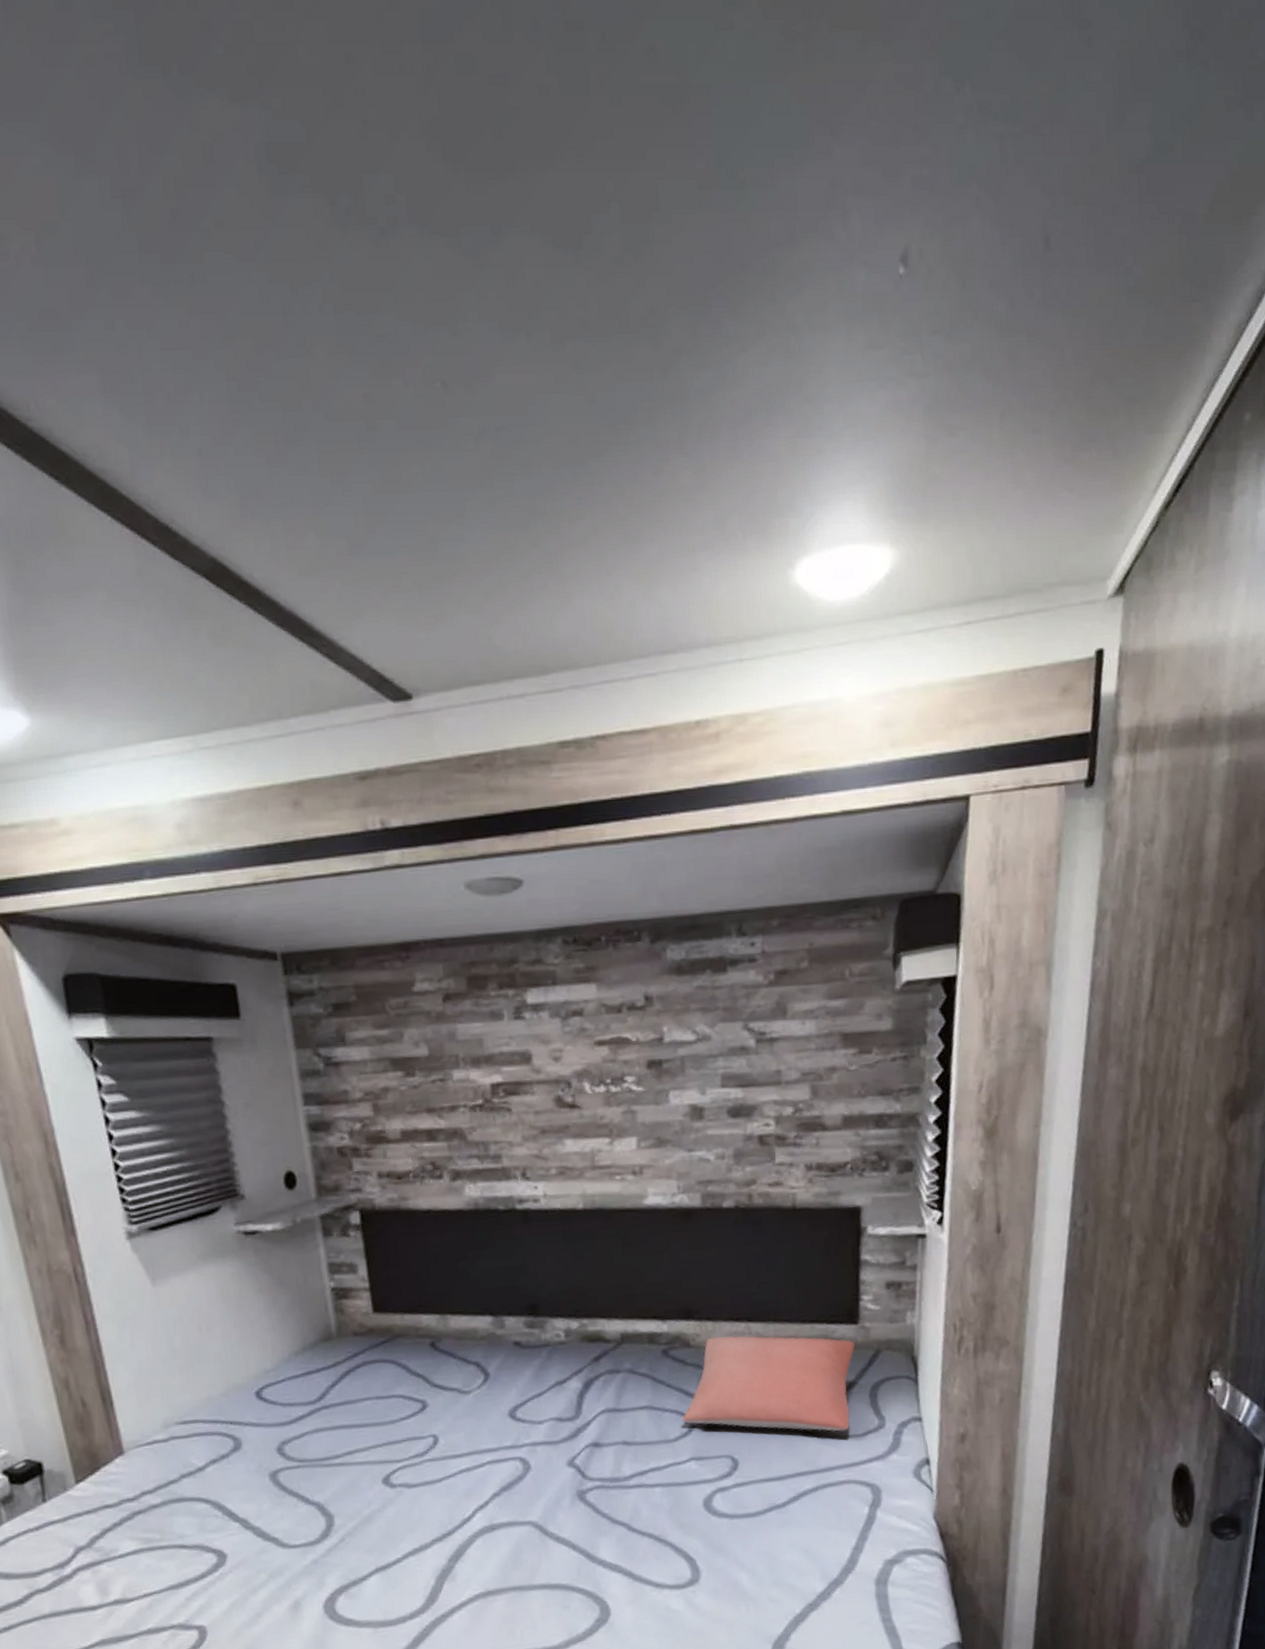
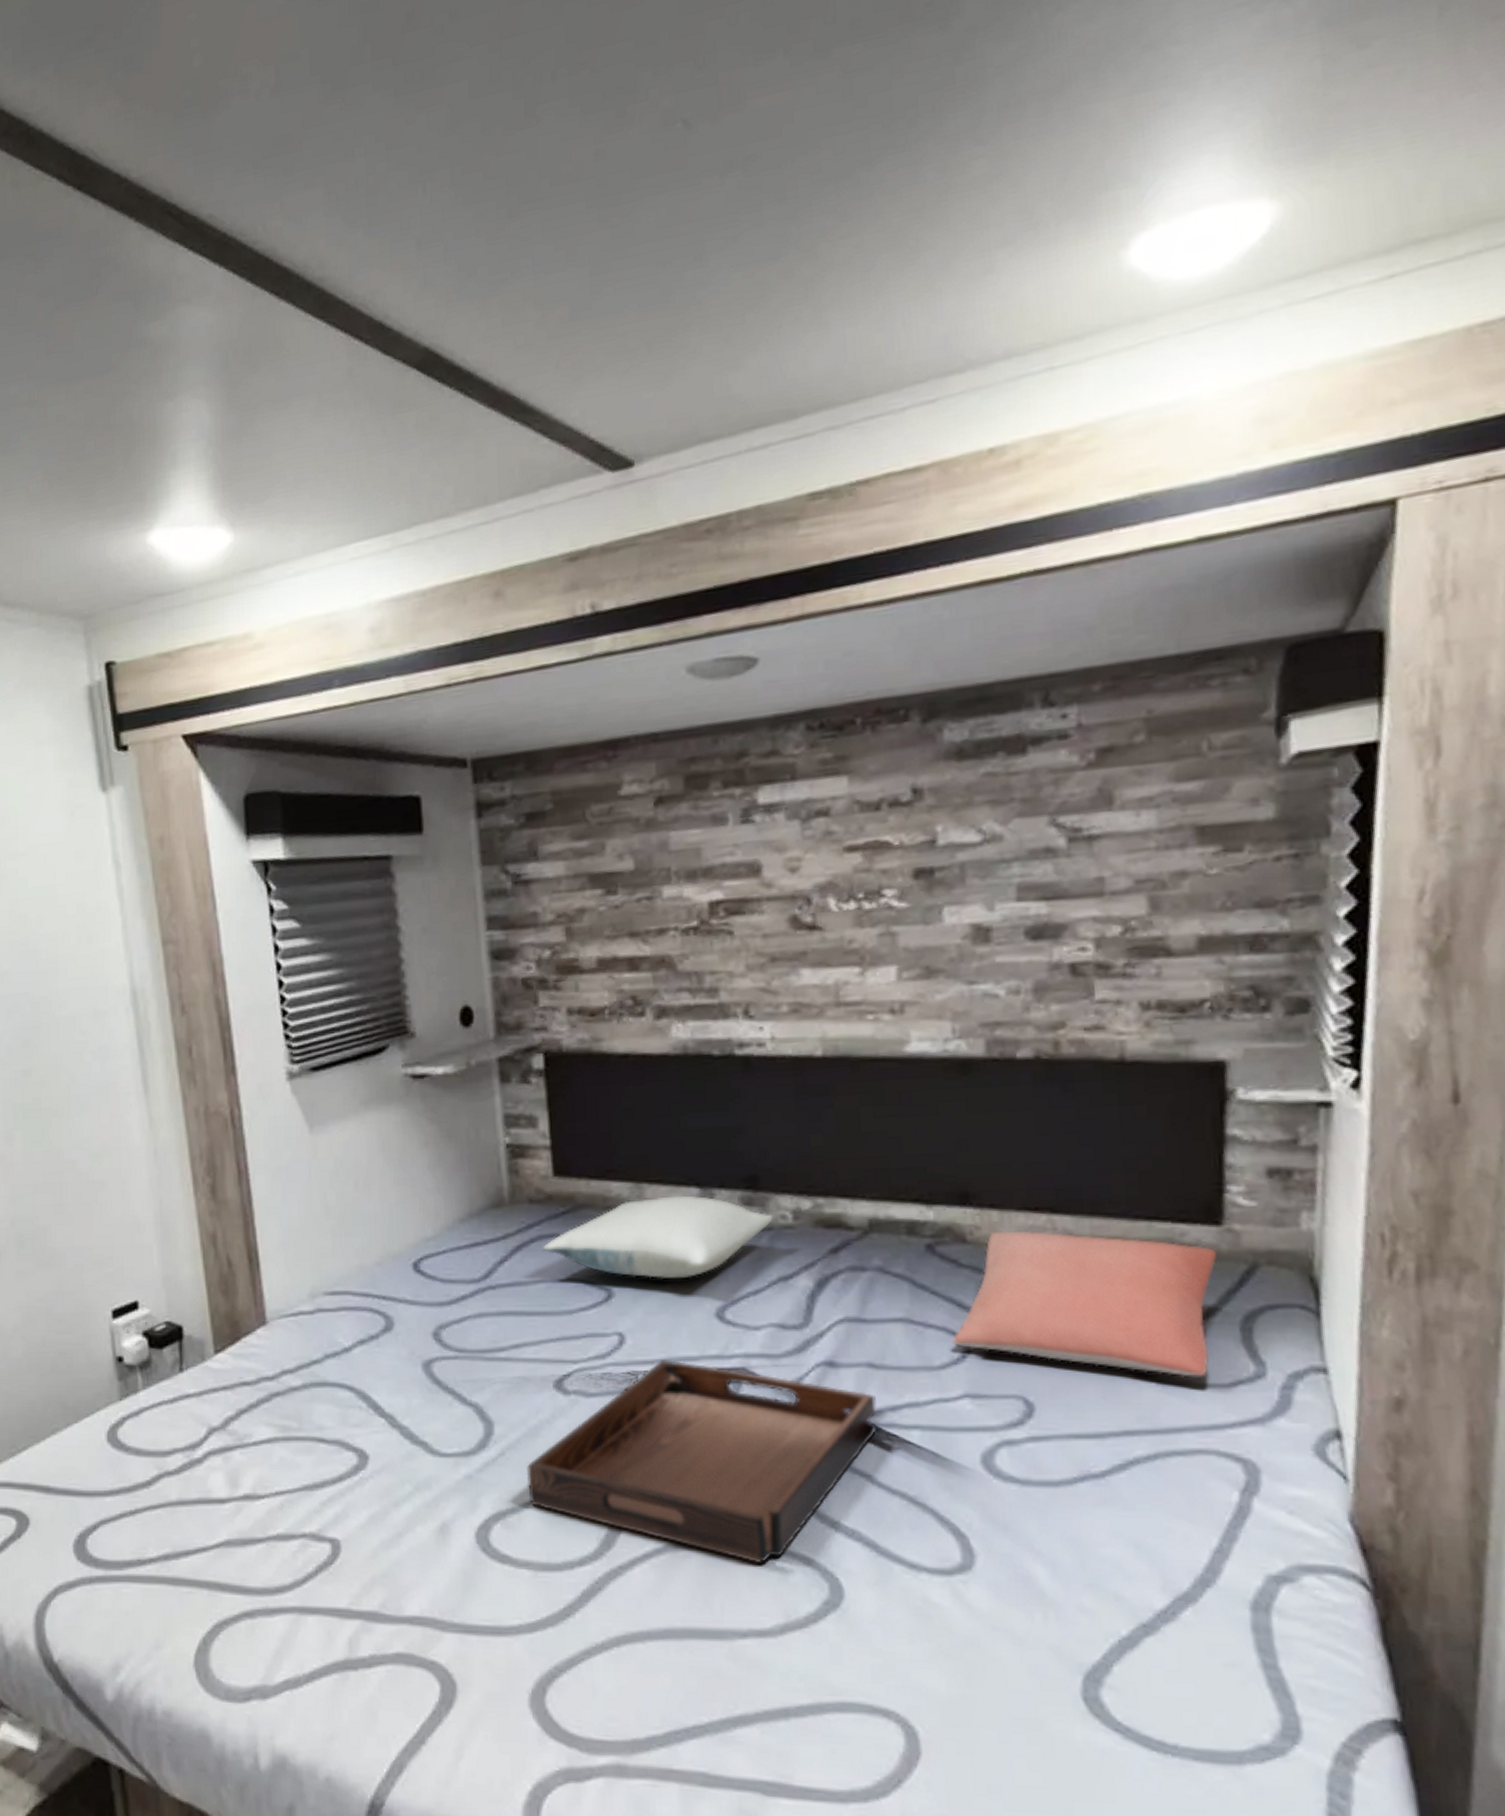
serving tray: none [363,1453,631,1599] -> present [527,1360,878,1563]
pillow: none [366,1323,550,1391] -> present [542,1195,773,1280]

